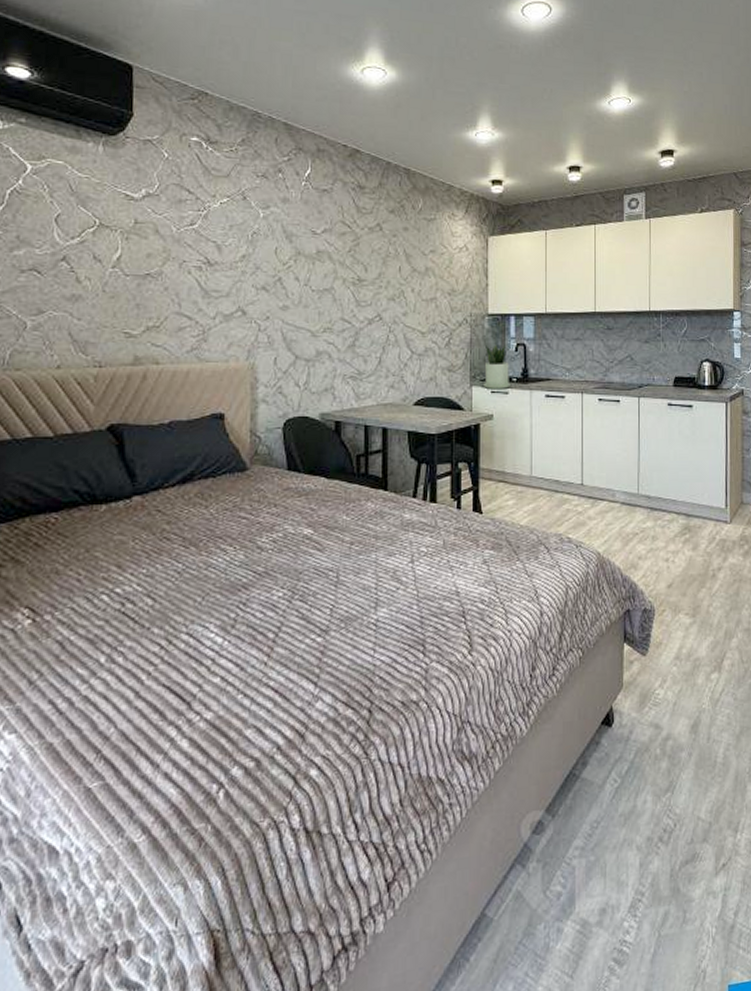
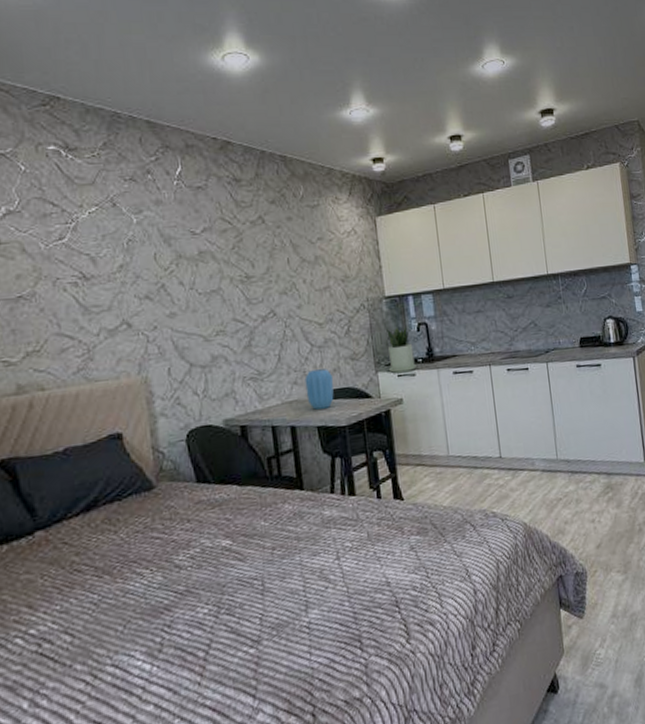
vase: none [401,376,429,415] -> present [304,368,334,410]

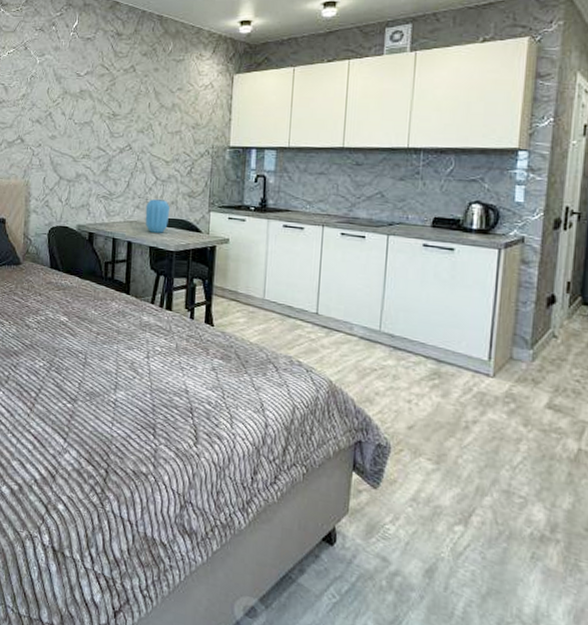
planter: present [386,327,418,373] -> none [220,175,250,216]

